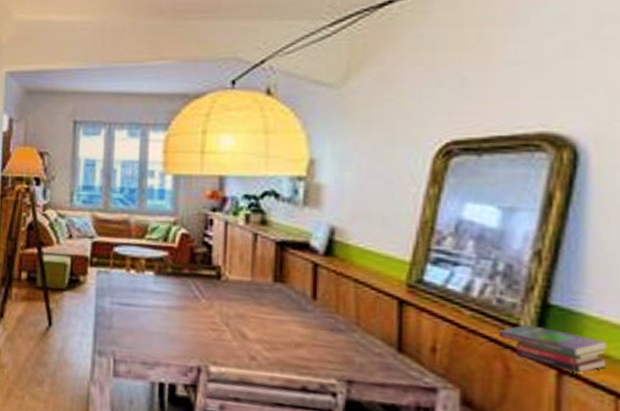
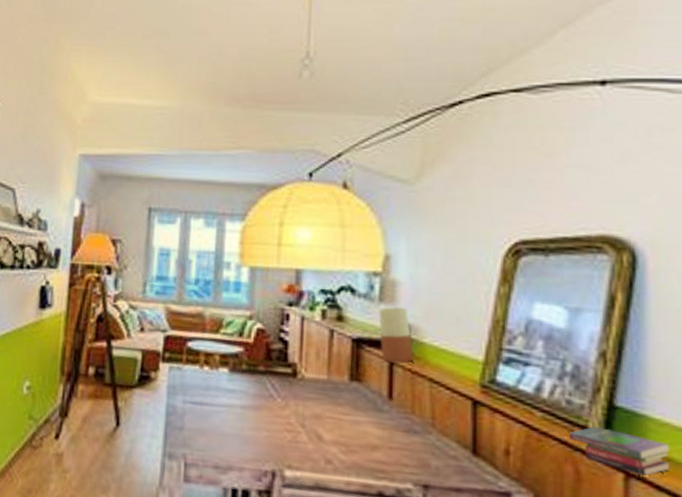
vase: none [303,210,340,265] -> present [379,306,415,364]

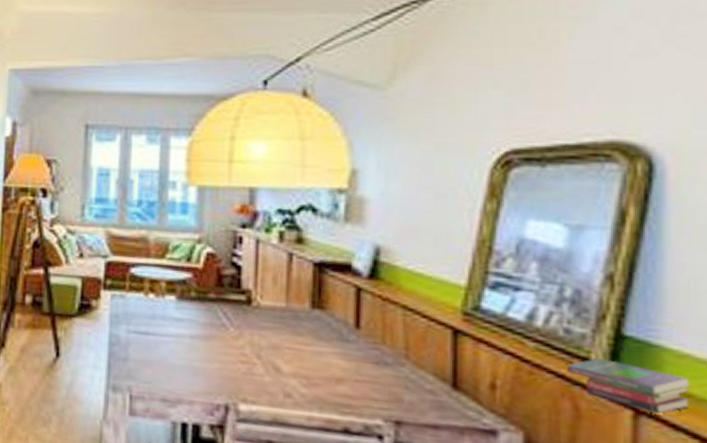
vase: present [379,306,415,364] -> none [344,227,386,290]

